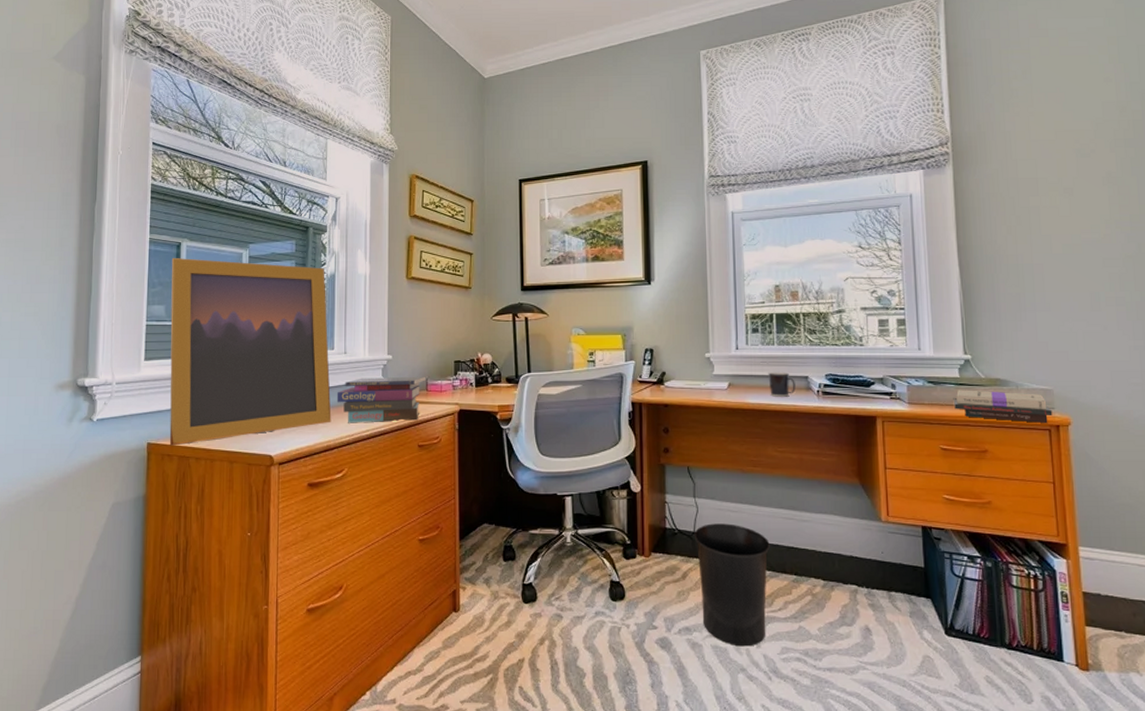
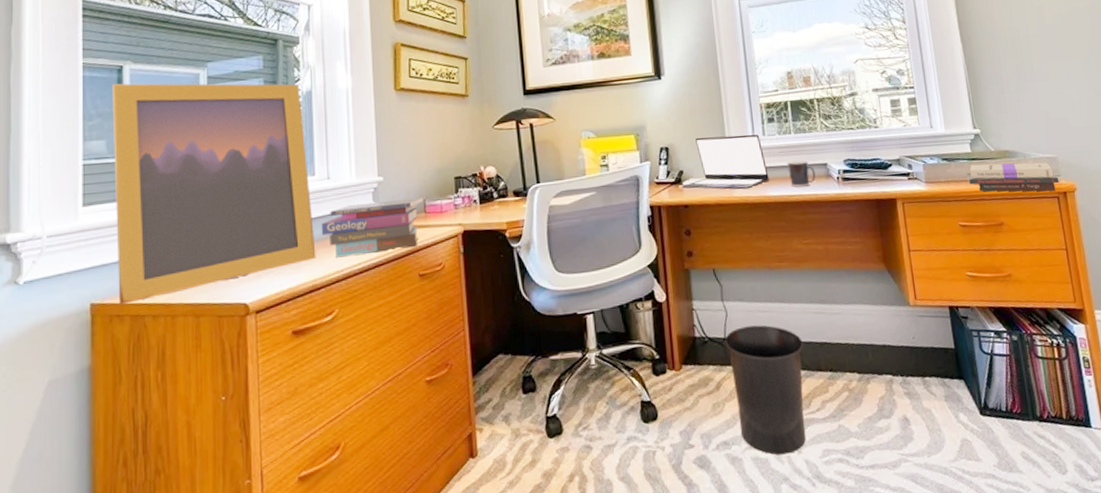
laptop: none [664,342,749,395] -> present [682,134,769,189]

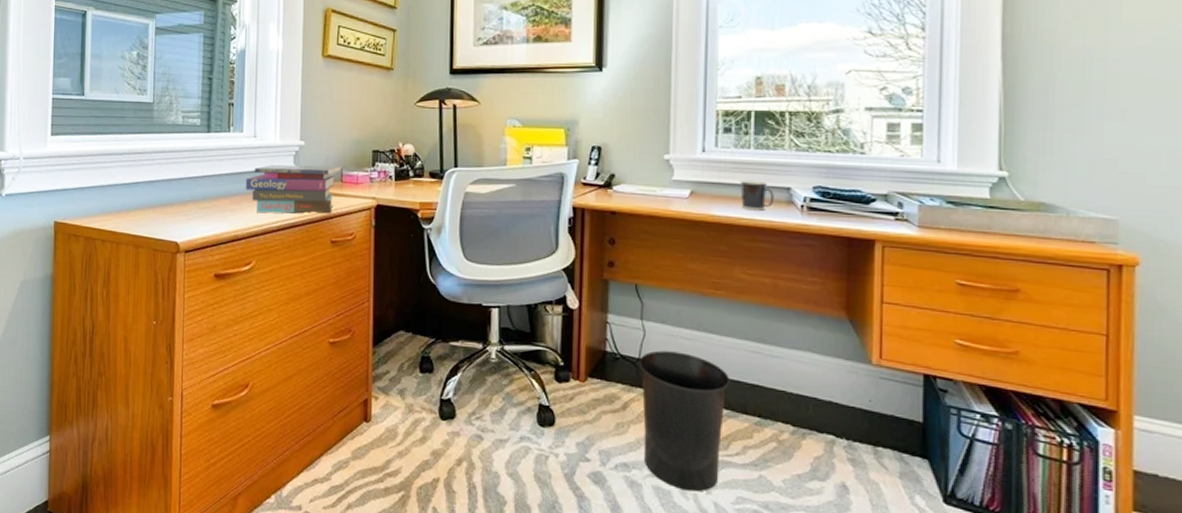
picture frame: present [111,83,316,305] -> none [75,27,240,226]
laptop: present [682,134,769,189] -> none [612,140,716,204]
books: present [967,162,1059,192] -> none [978,213,1115,262]

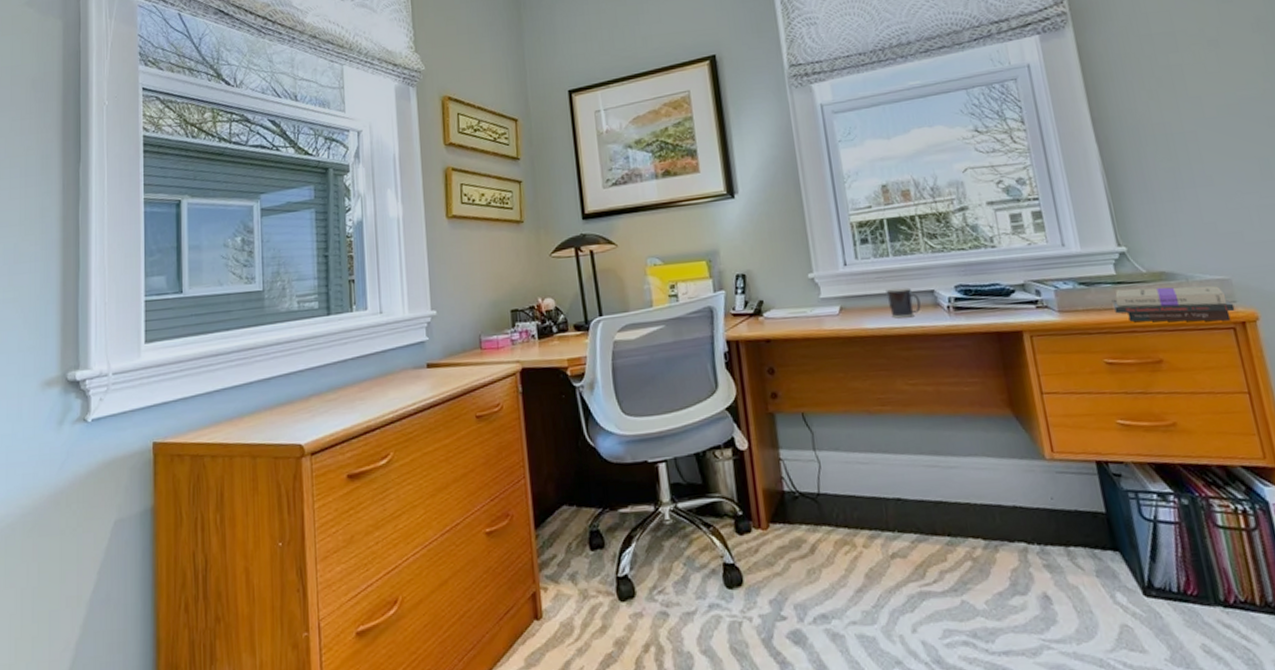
books: present [245,164,340,214] -> none [374,332,478,397]
waste bin: present [639,350,730,492] -> none [818,479,922,633]
books: none [978,213,1115,262] -> present [1111,286,1235,322]

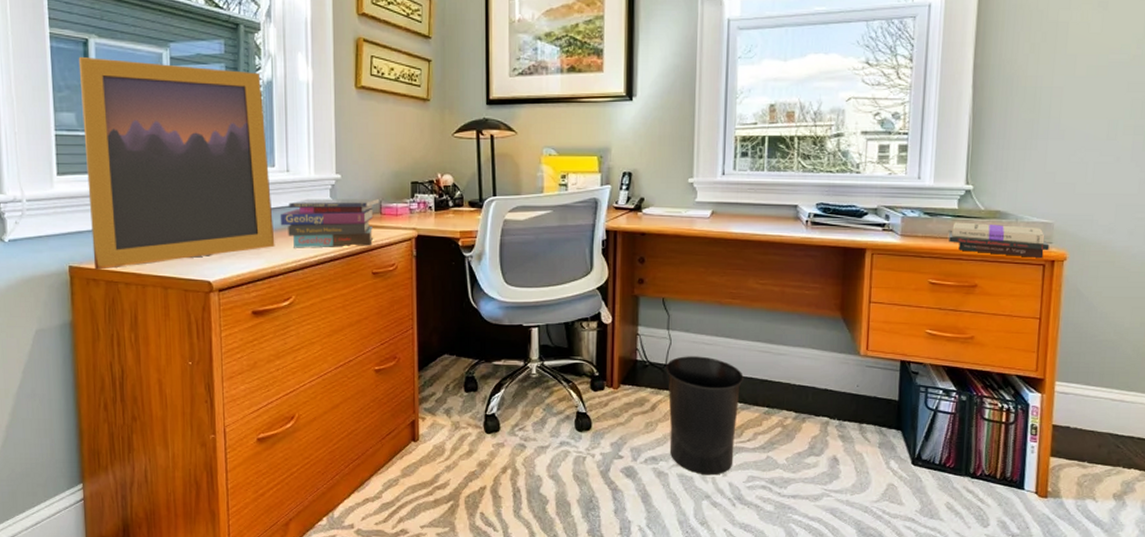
picture frame: none [171,214,370,444] -> present [78,56,275,270]
books: none [374,332,478,397] -> present [280,198,379,248]
waste bin: none [818,479,922,633] -> present [665,356,744,475]
mug: present [886,287,921,319] -> none [755,199,783,227]

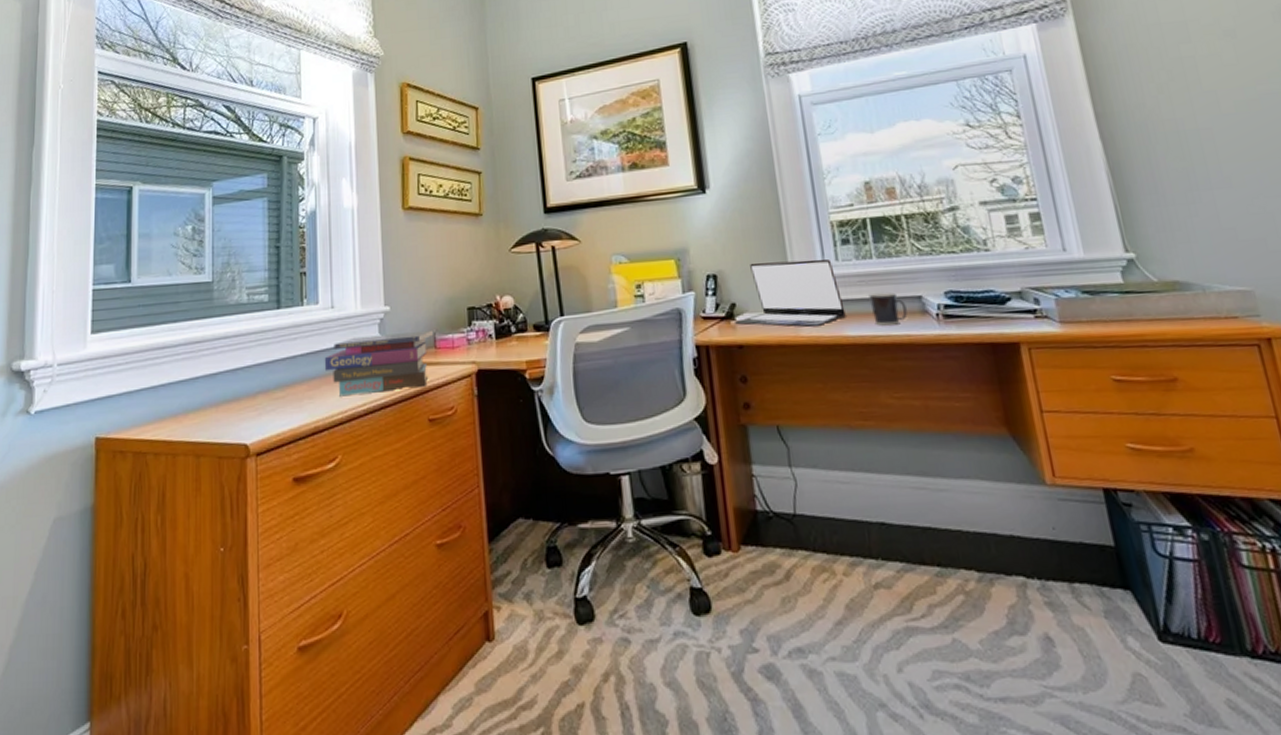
picture frame: present [78,56,275,270] -> none [121,203,319,440]
laptop: none [641,165,734,223] -> present [735,259,846,327]
waste bin: present [665,356,744,475] -> none [794,500,909,672]
mug: none [755,199,783,227] -> present [868,292,908,326]
books: present [948,222,1050,259] -> none [1119,297,1259,337]

